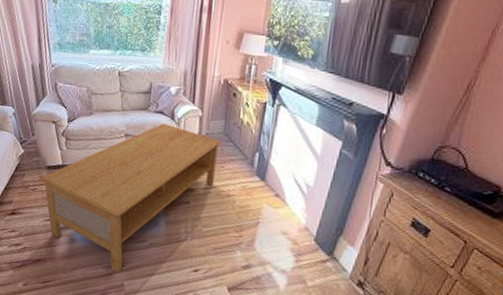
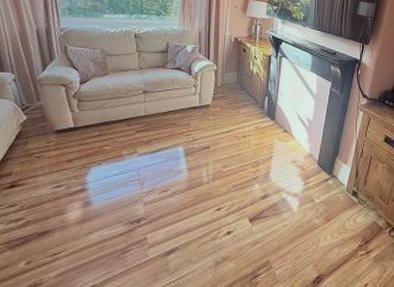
coffee table: present [39,123,222,274] -> none [46,79,236,228]

